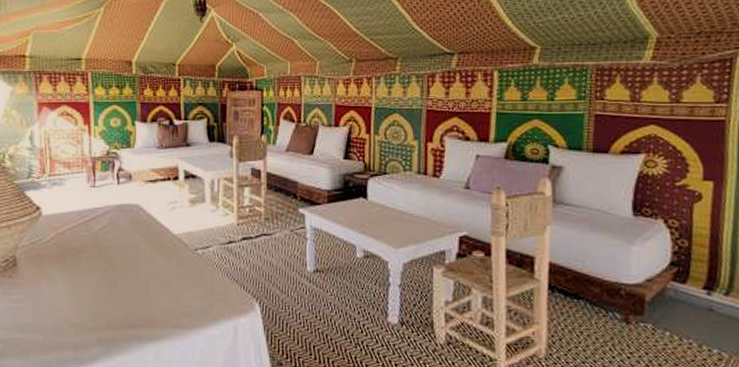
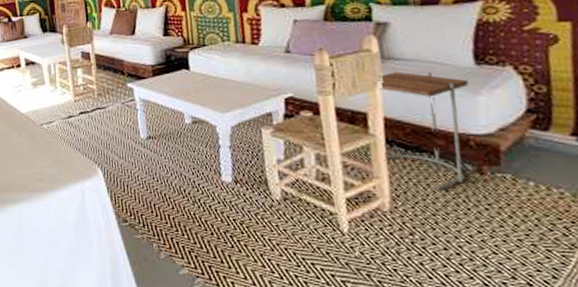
side table: none [529,217,626,338] -> present [366,72,469,190]

